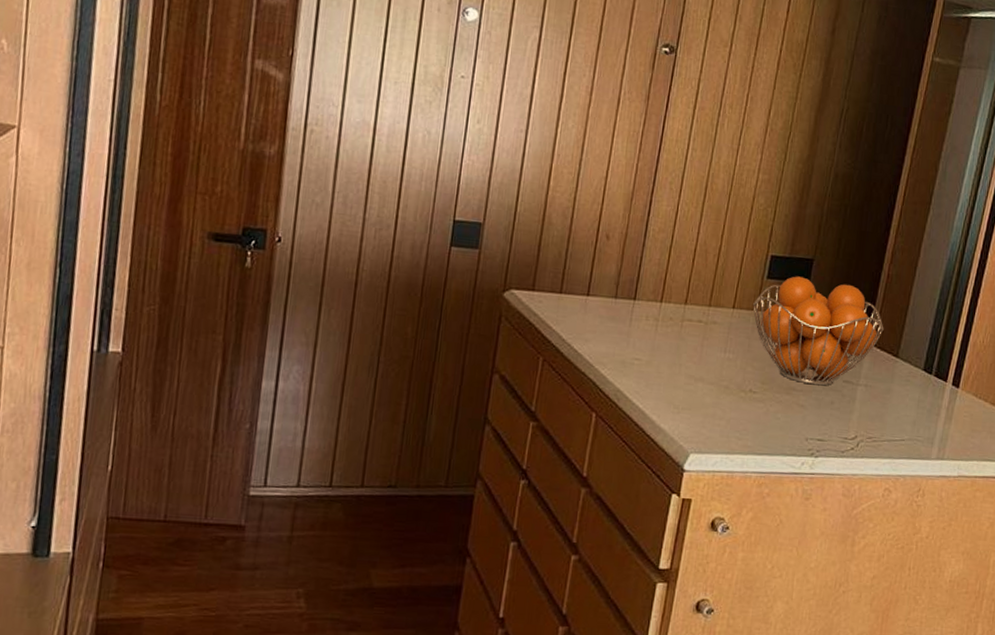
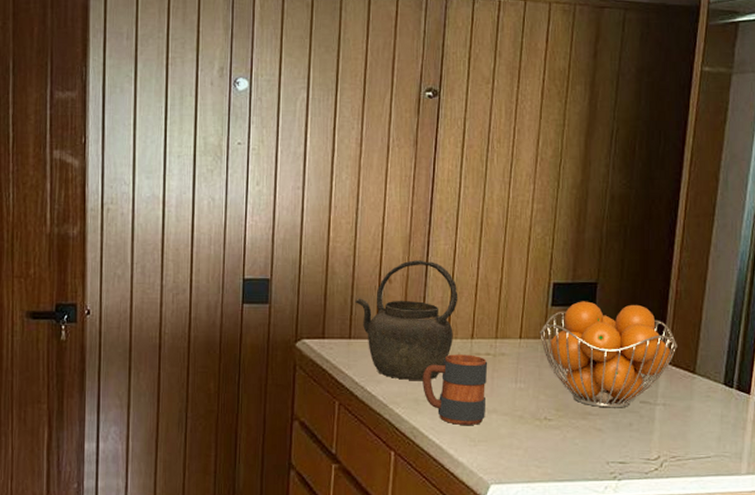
kettle: none [569,218,676,342] -> present [355,260,458,380]
mug: none [631,318,699,392] -> present [423,354,488,425]

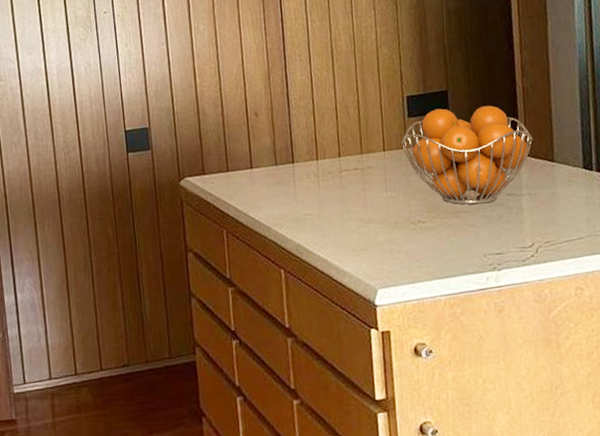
kettle: present [355,260,458,380] -> none [227,92,323,203]
mug: present [423,354,488,425] -> none [299,171,363,238]

